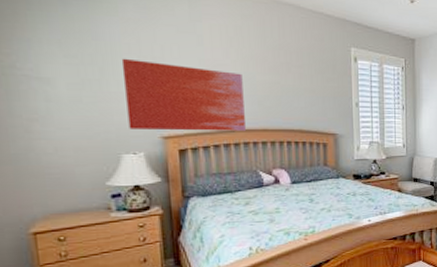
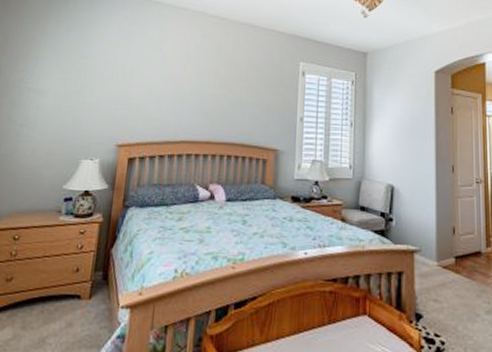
wall art: present [121,58,247,131] -> none [92,73,195,142]

